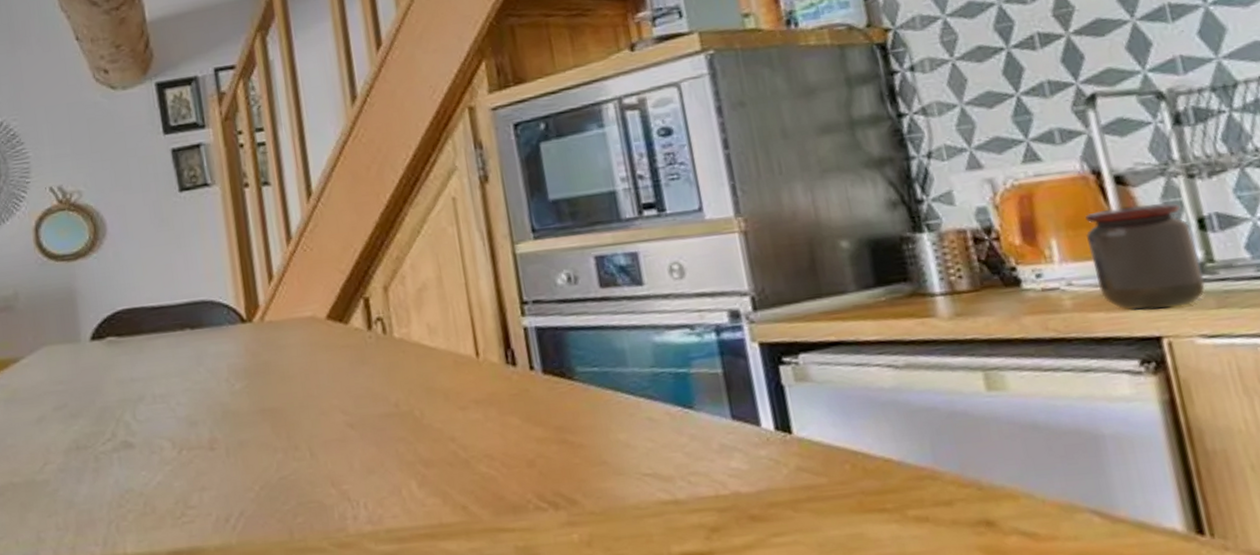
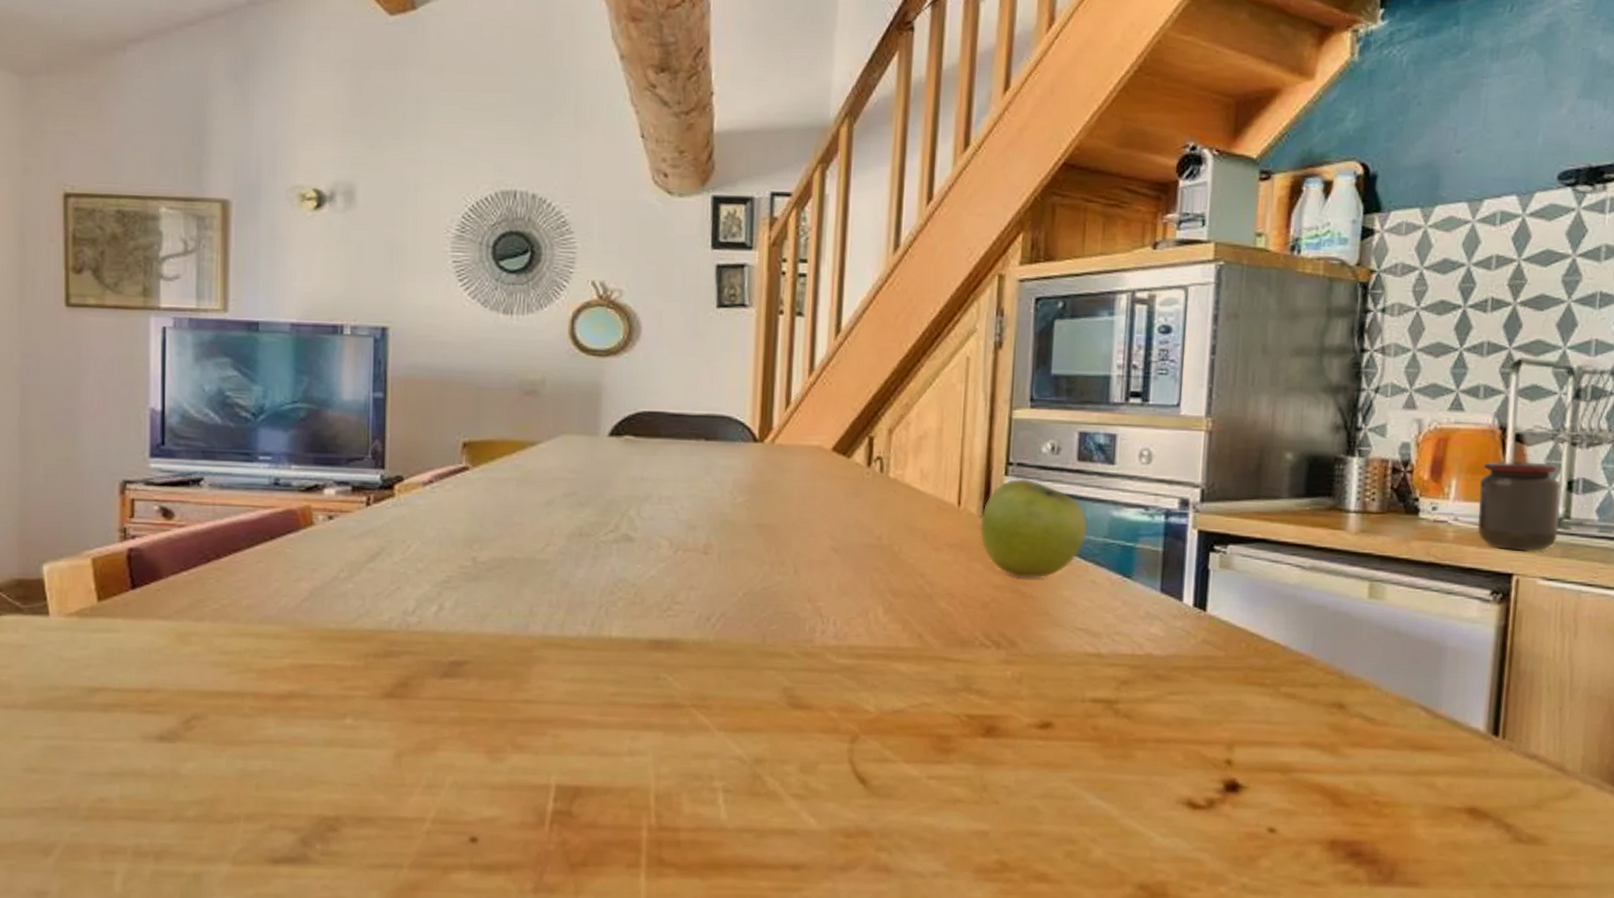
fruit: none [504,315,631,426] -> present [979,478,1088,578]

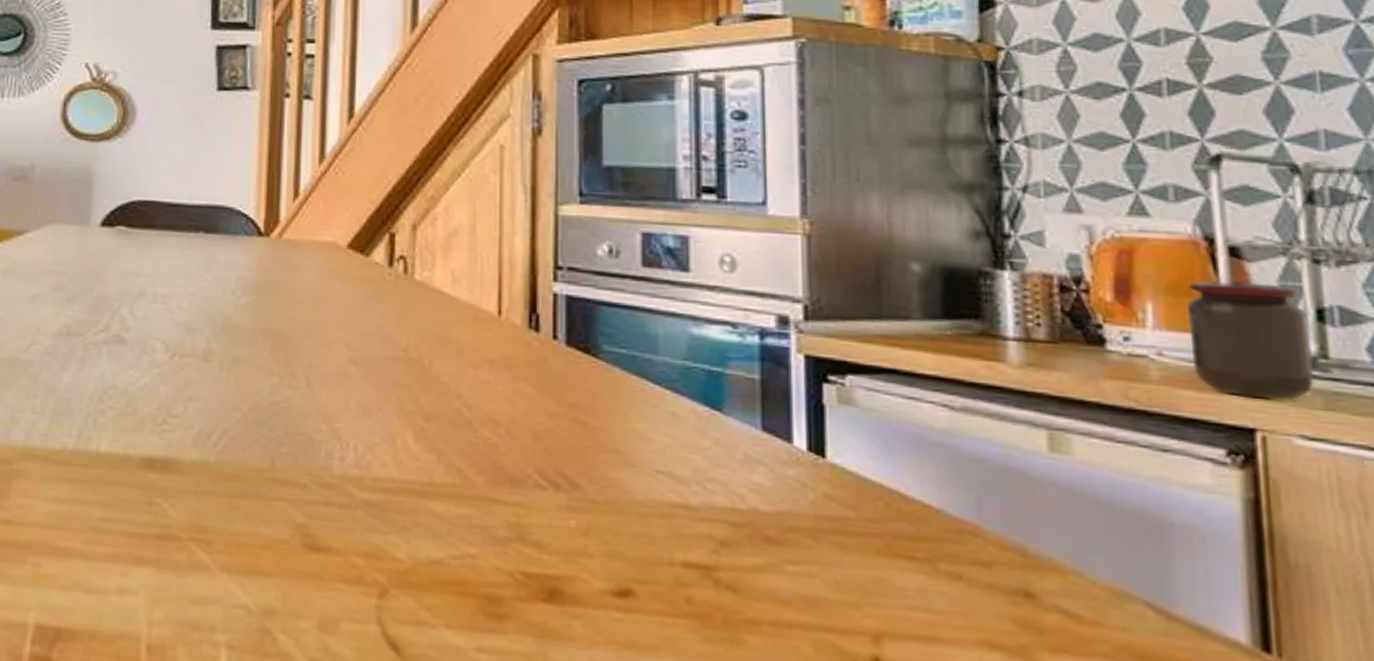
fruit: present [979,478,1088,578] -> none [526,285,661,406]

